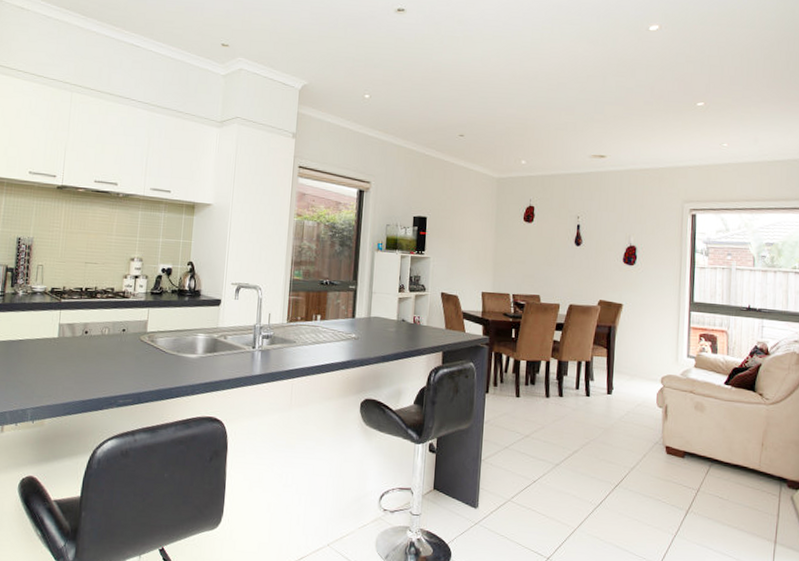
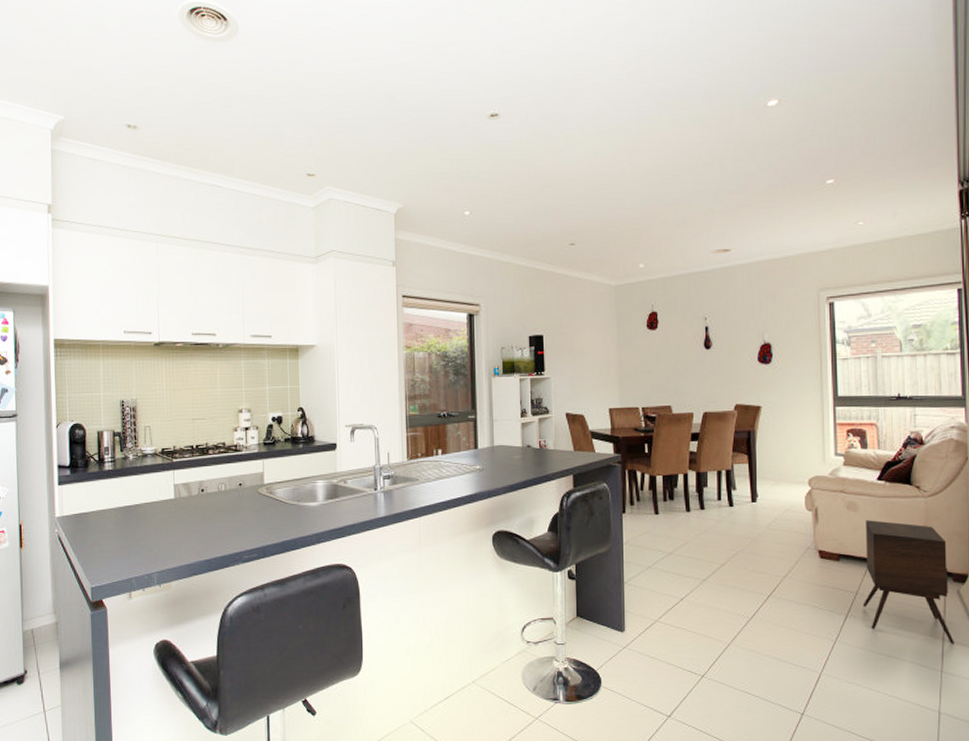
side table: none [702,421,785,548] -> present [862,520,954,644]

